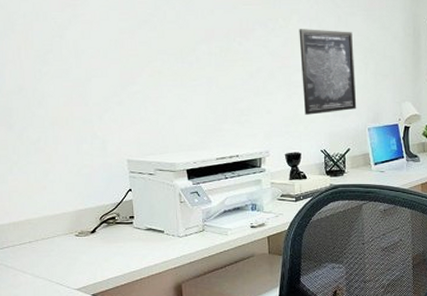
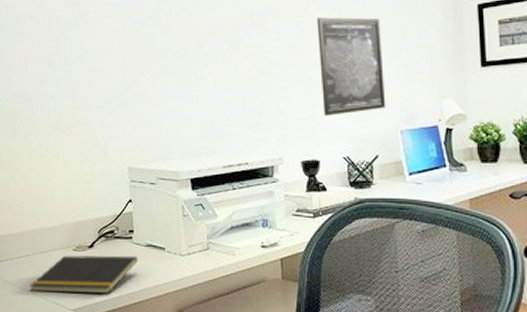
notepad: none [33,239,139,275] -> present [30,254,138,294]

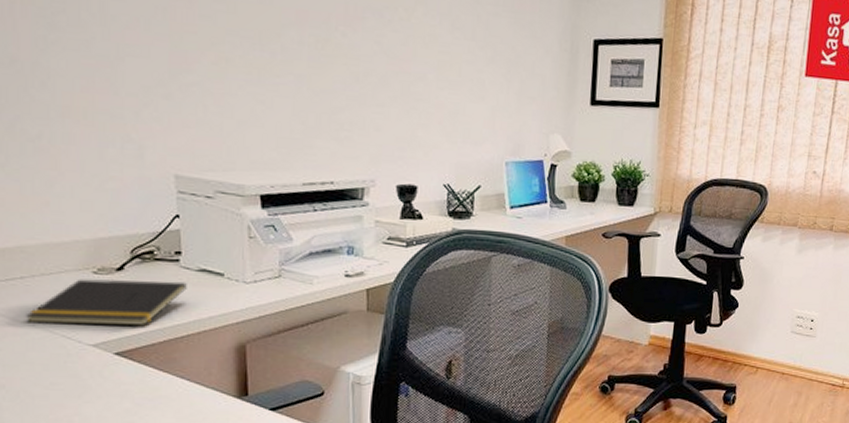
wall art: present [317,17,386,116] -> none [424,25,495,139]

